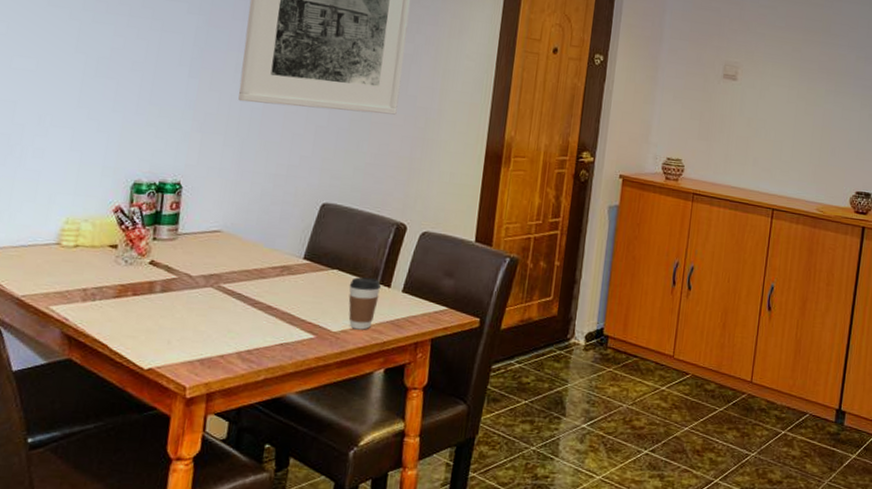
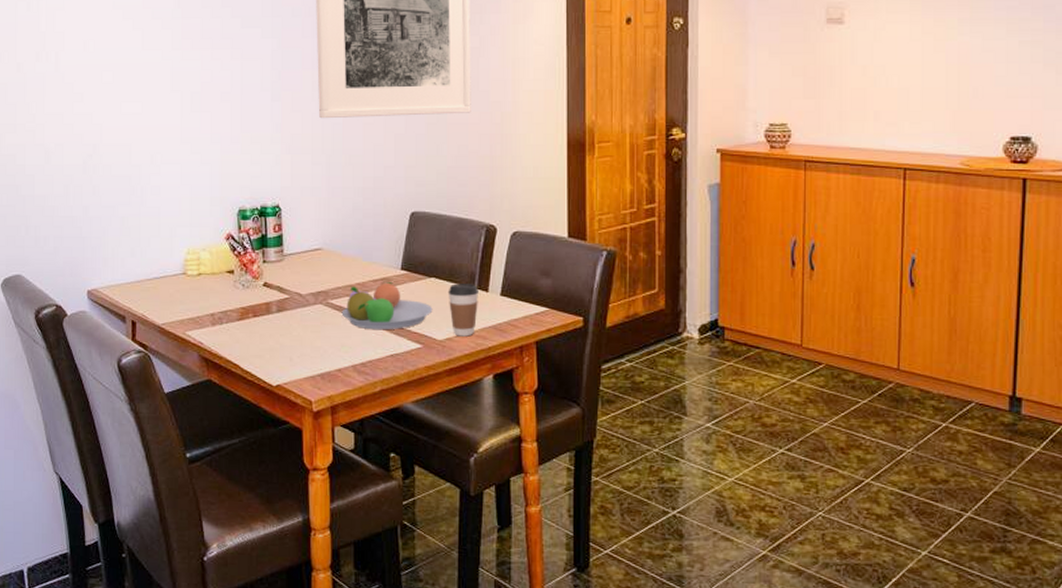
fruit bowl: none [233,270,332,319] -> present [341,282,433,330]

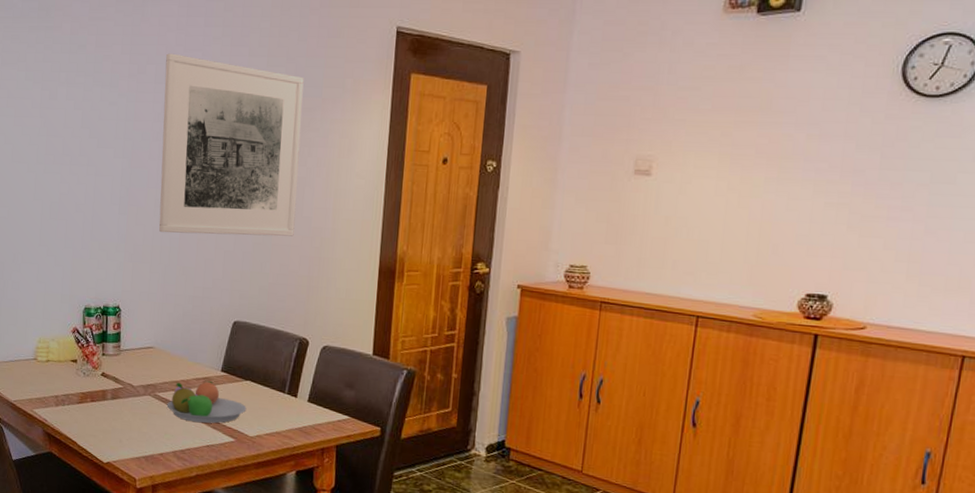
coffee cup: present [448,283,480,337] -> none [261,388,289,436]

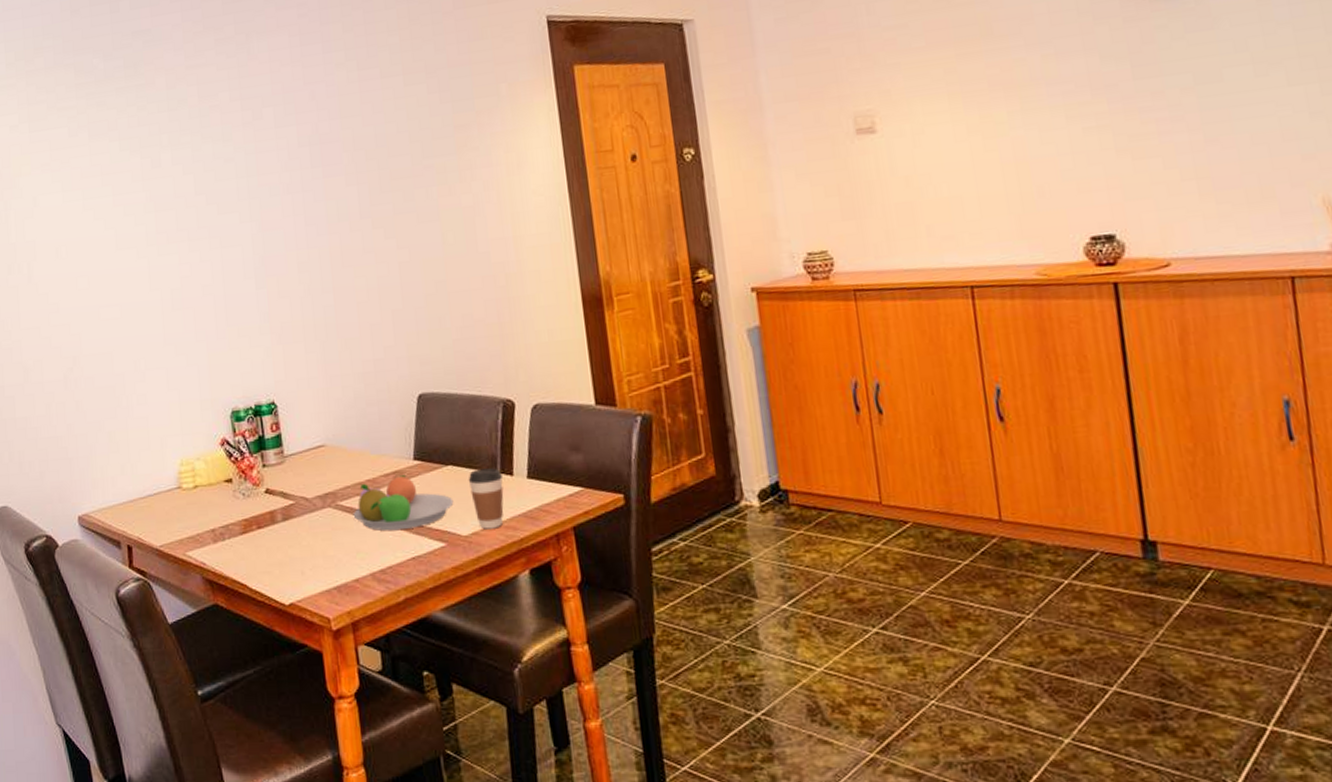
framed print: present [159,53,304,237] -> none [284,90,472,303]
coffee cup: none [261,388,289,436] -> present [468,468,504,530]

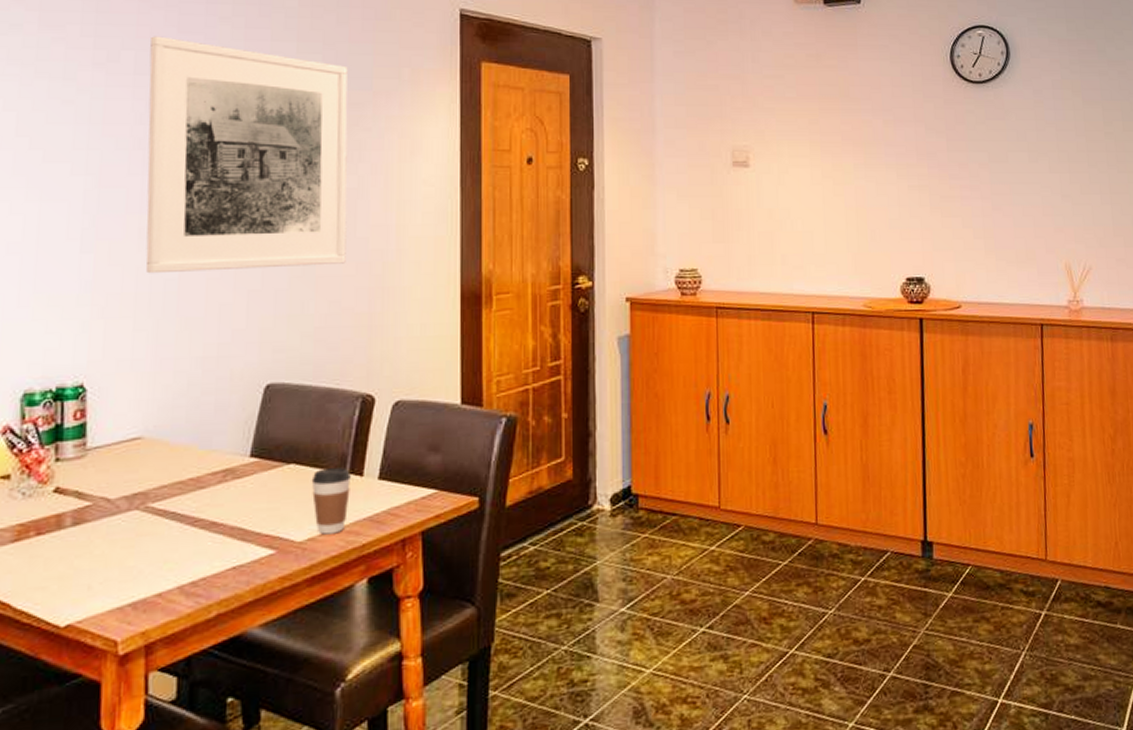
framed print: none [284,90,472,303] -> present [145,36,348,274]
fruit bowl: present [353,475,454,531] -> none [166,474,291,537]

